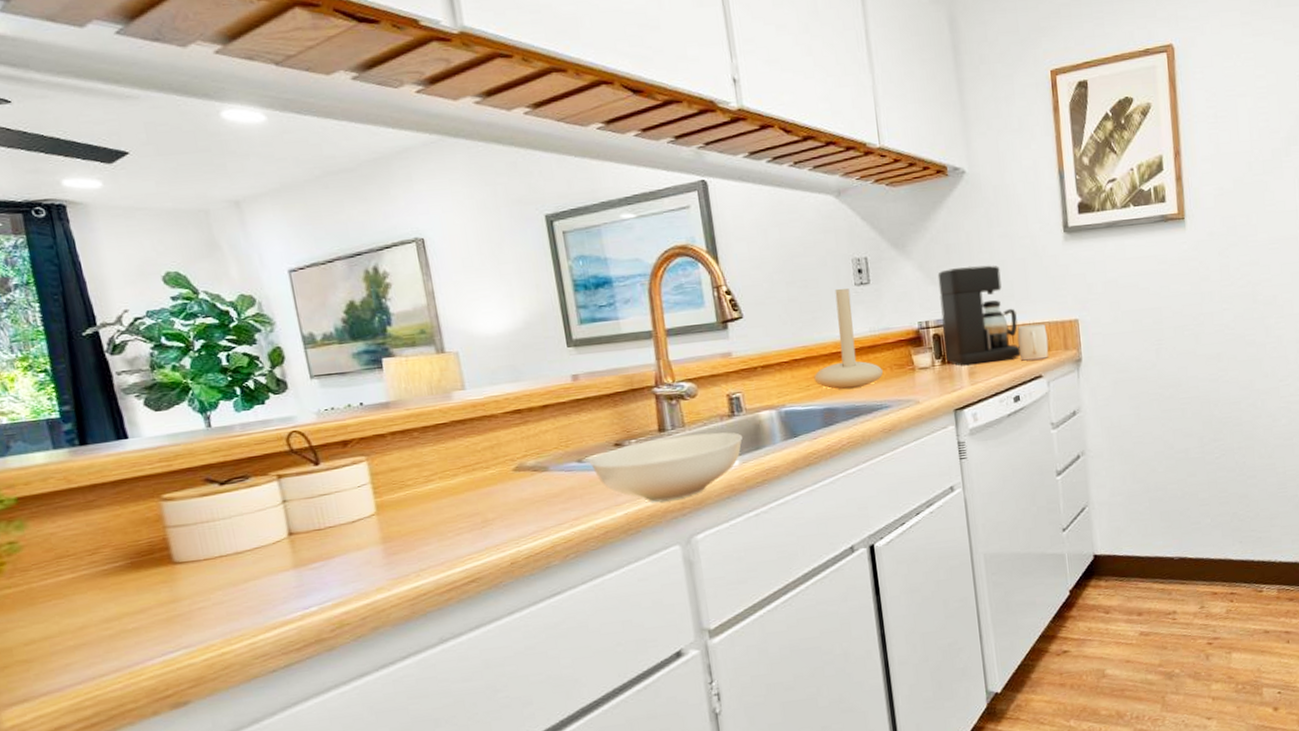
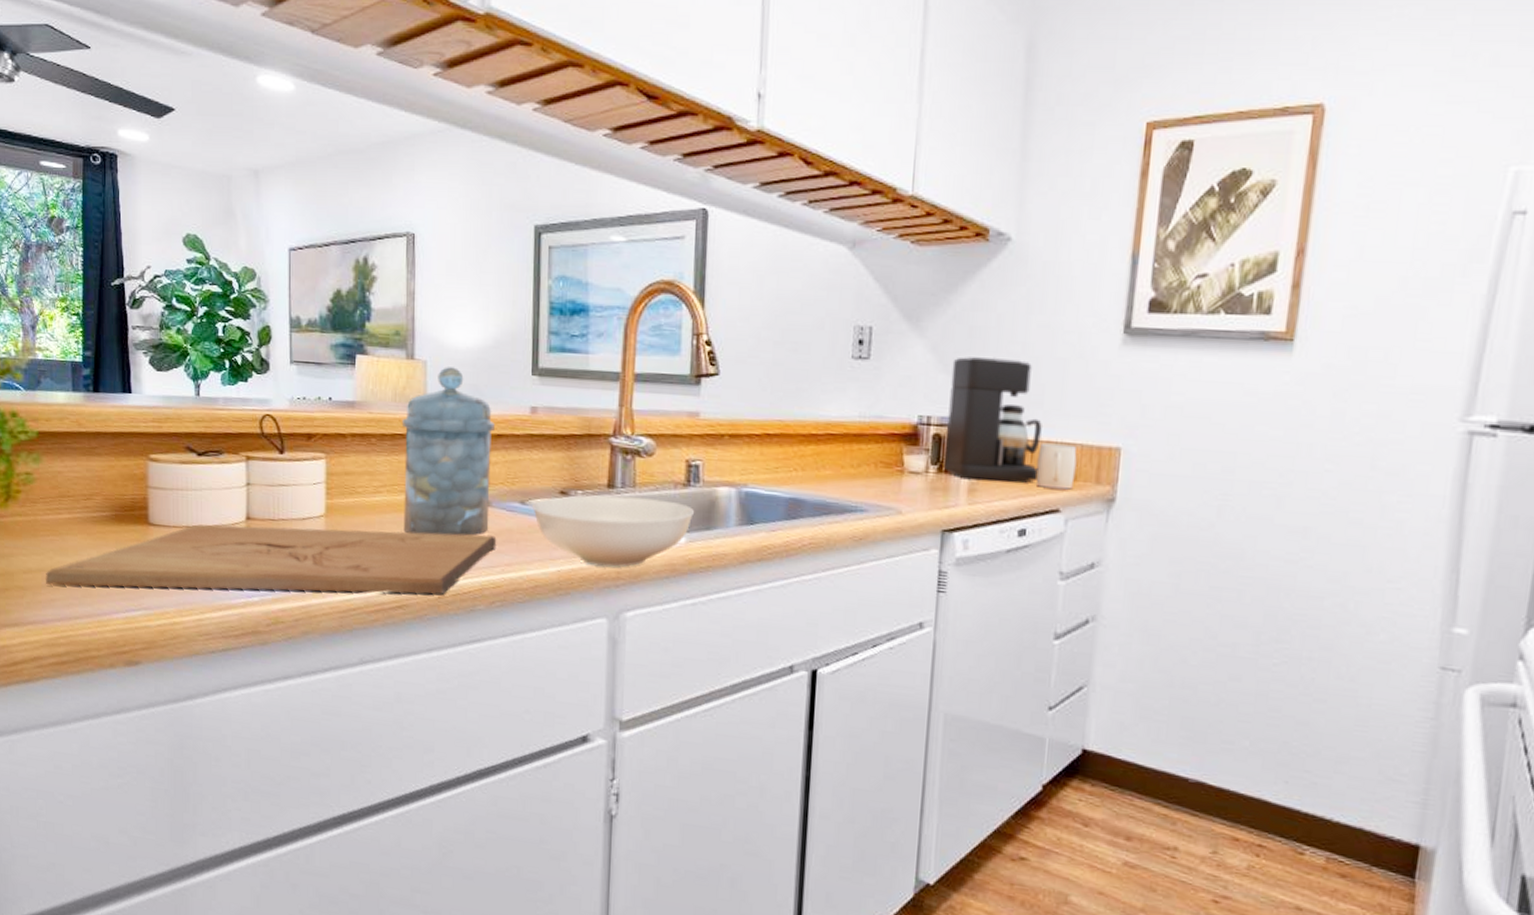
cutting board: none [54,496,561,650] -> present [46,524,497,595]
canister: none [442,353,550,512] -> present [401,367,495,536]
paper towel holder: present [814,288,883,390] -> none [785,358,865,482]

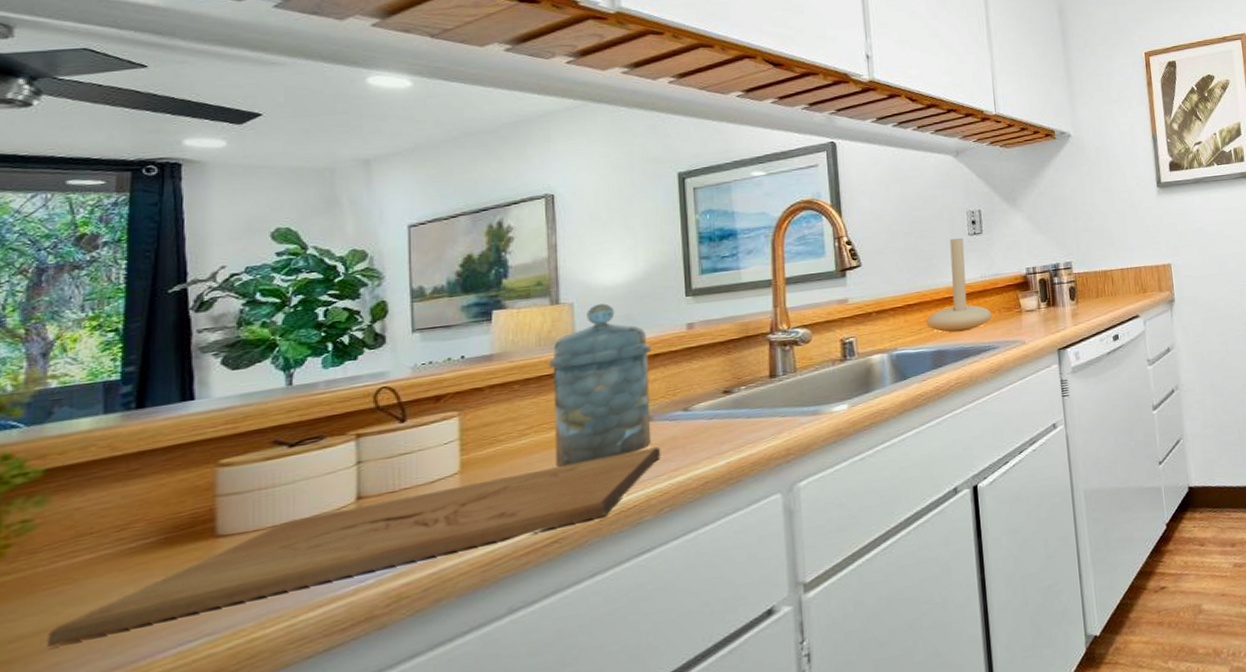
bowl: present [533,495,695,567] -> none [696,376,854,449]
paper towel holder: none [785,358,865,482] -> present [926,238,992,333]
coffee maker: present [943,357,1042,482] -> none [1044,216,1119,307]
mug: present [1035,442,1077,490] -> none [1116,268,1145,302]

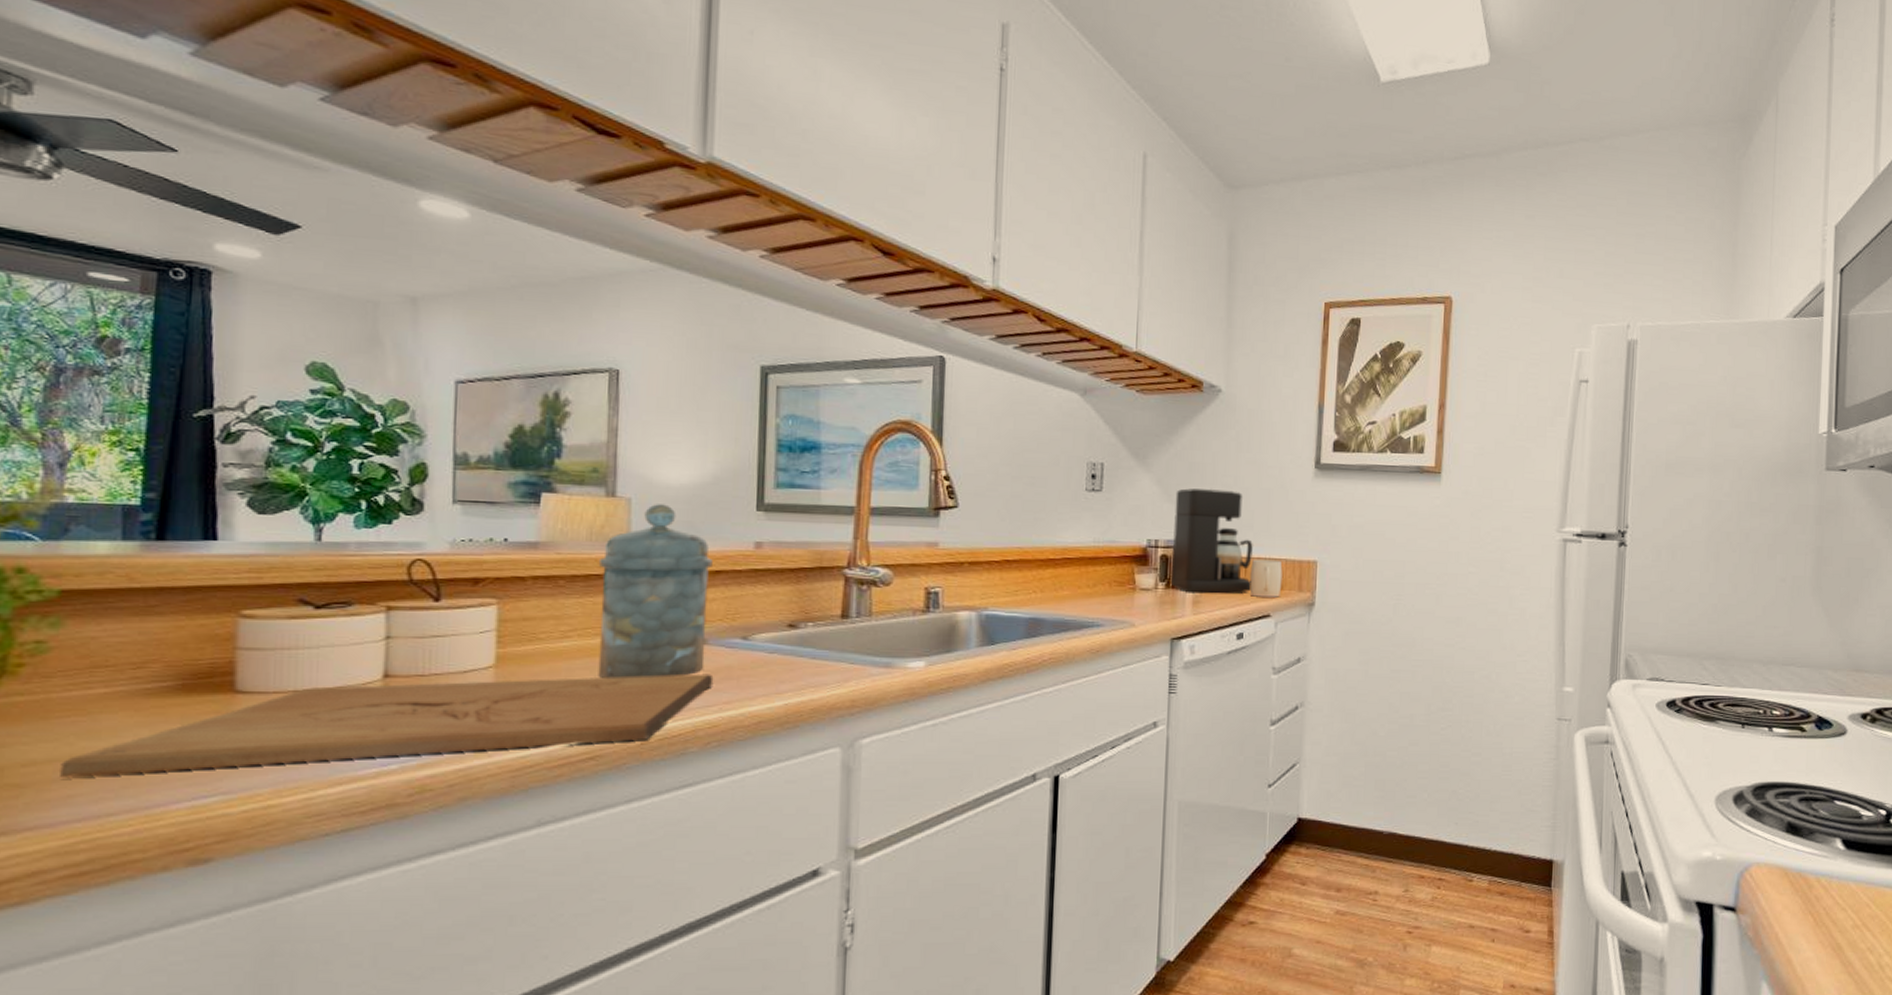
paper towel holder: present [926,238,992,333] -> none [1024,491,1100,601]
coffee maker: none [1044,216,1119,307] -> present [1170,488,1253,593]
mug: none [1116,268,1145,302] -> present [1249,559,1283,597]

